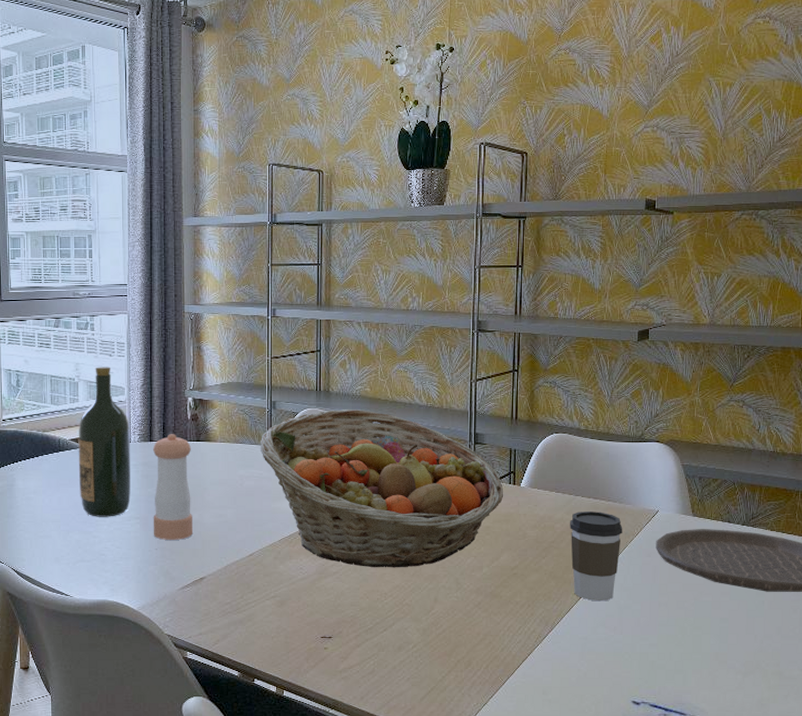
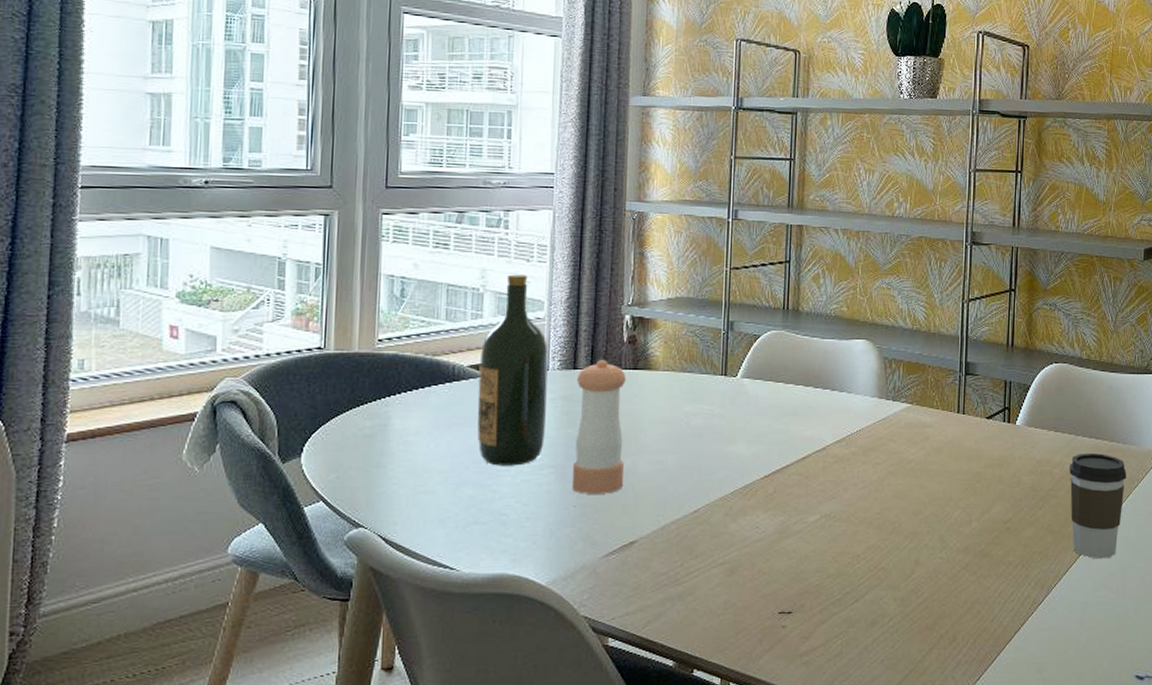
fruit basket: present [259,410,504,568] -> none [712,332,997,525]

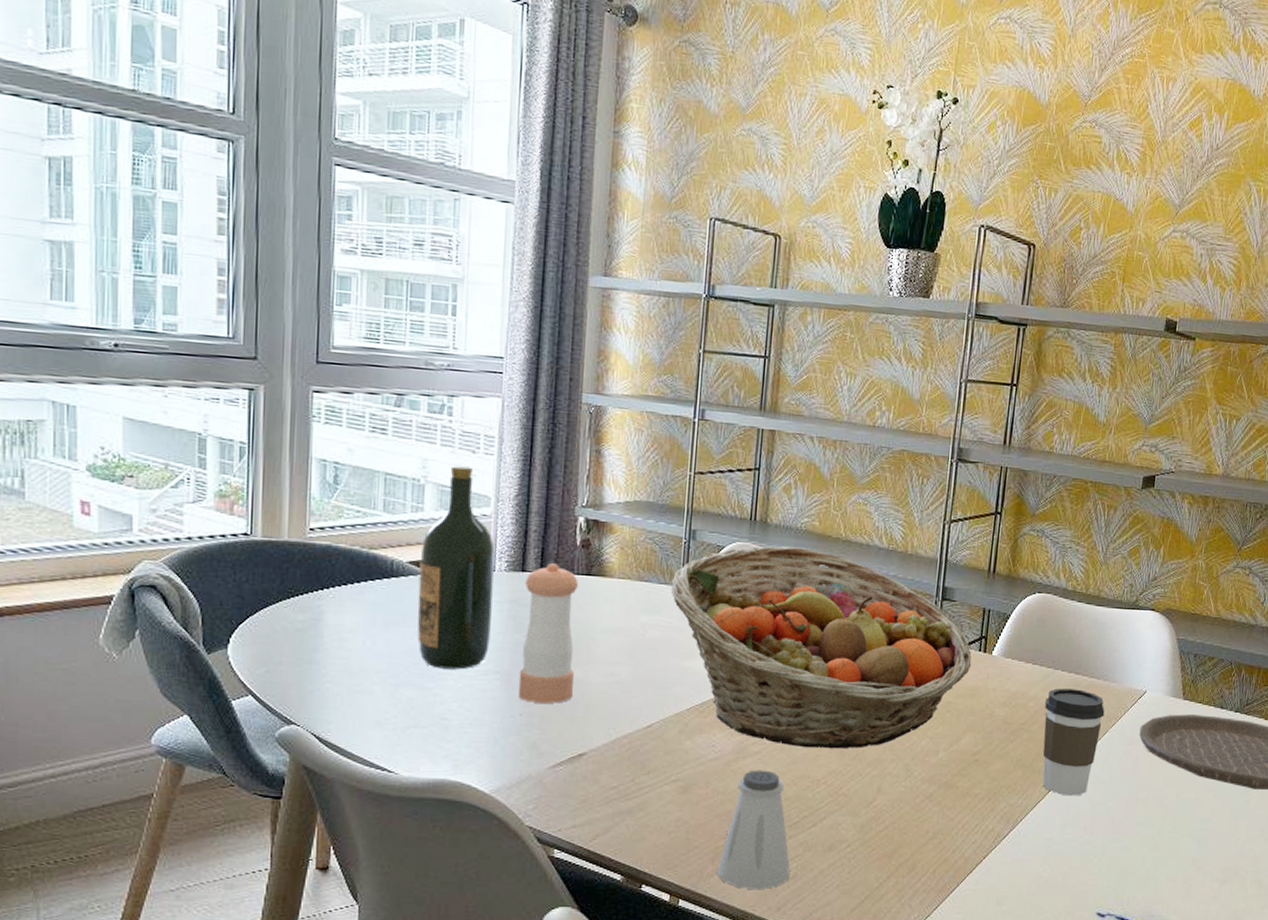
fruit basket: none [712,332,997,525] -> present [670,546,972,749]
saltshaker: none [765,548,836,669] -> present [716,770,791,890]

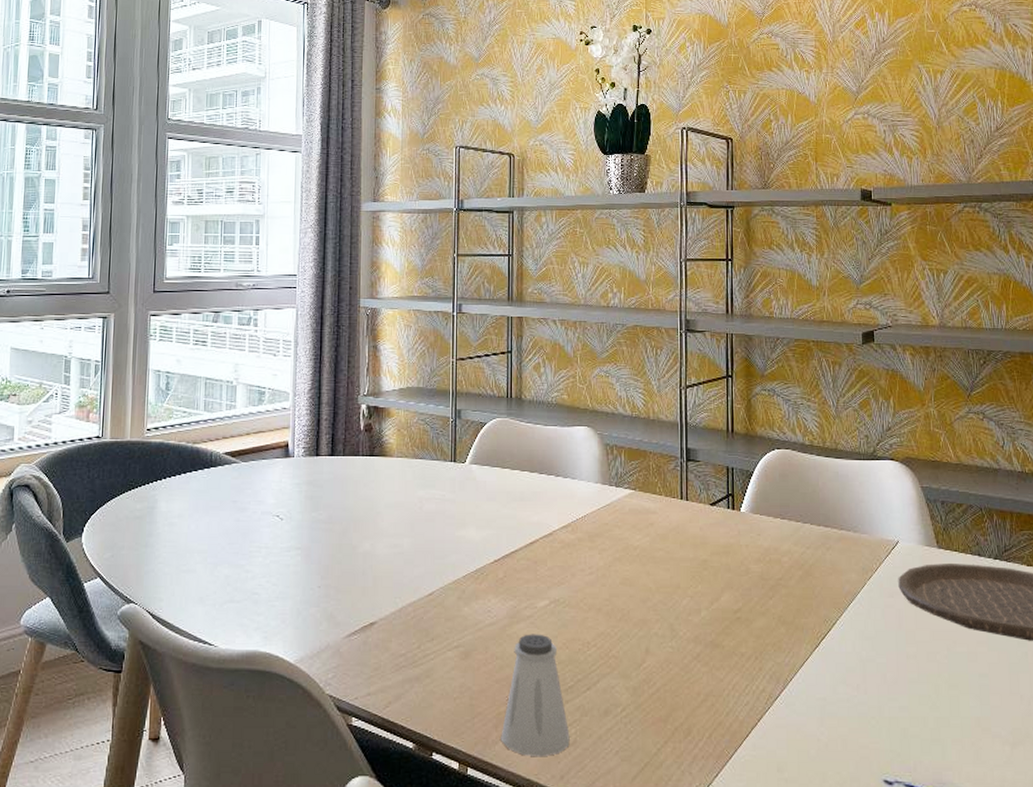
wine bottle: present [417,466,495,670] -> none [232,368,294,547]
pepper shaker: present [518,563,578,704] -> none [316,447,363,575]
fruit basket: present [670,546,972,749] -> none [442,420,722,611]
coffee cup: present [1043,688,1105,796] -> none [799,542,860,653]

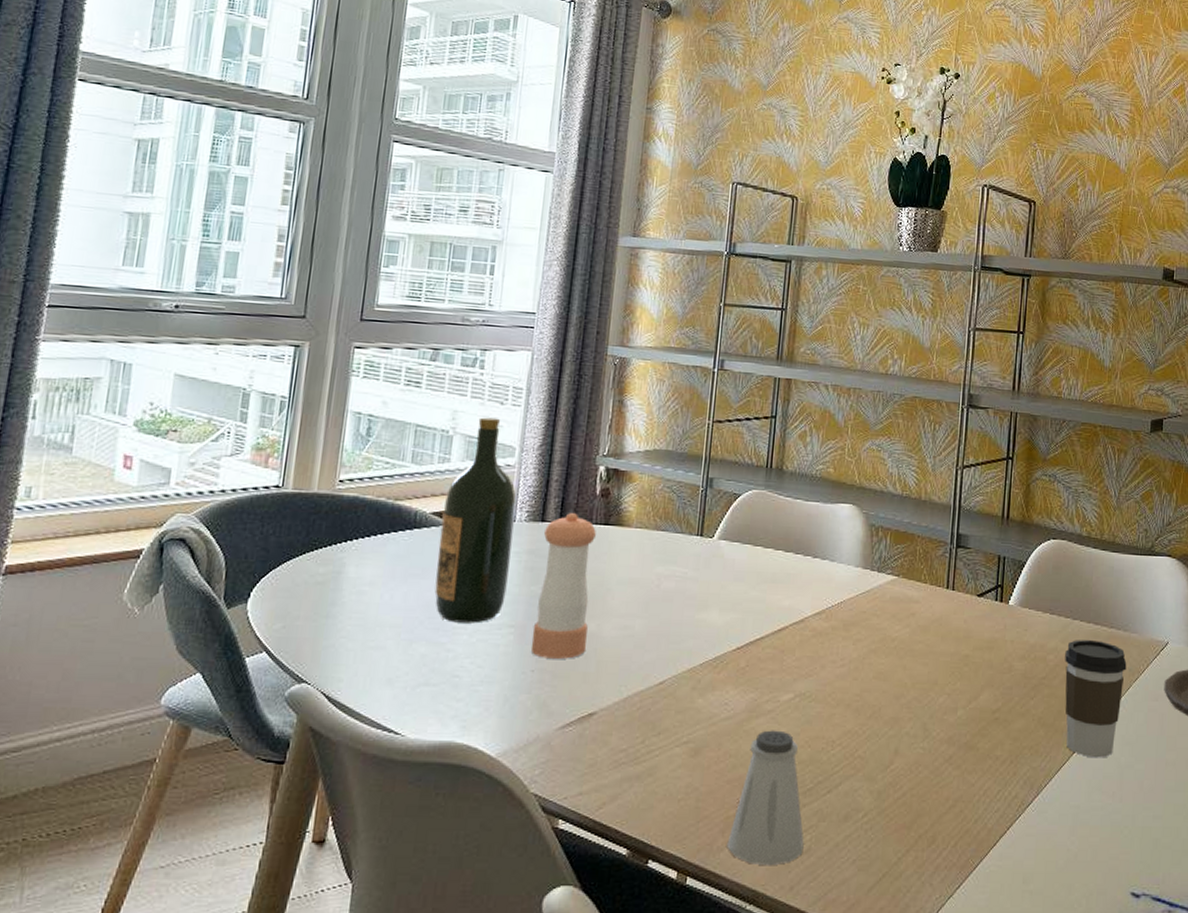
wine bottle: none [232,368,294,547] -> present [434,417,517,623]
pepper shaker: none [316,447,363,575] -> present [530,513,596,659]
coffee cup: none [799,542,860,653] -> present [1065,640,1127,758]

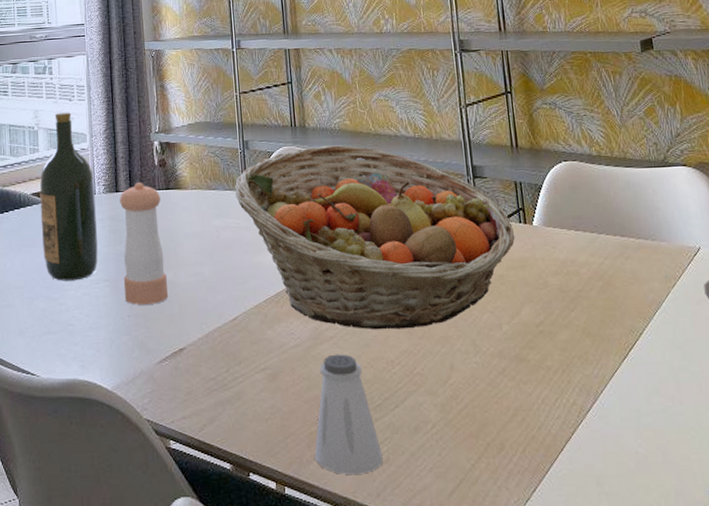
fruit basket: none [686,493,989,707] -> present [234,145,515,330]
coffee cup: present [1065,640,1127,758] -> none [597,251,664,363]

